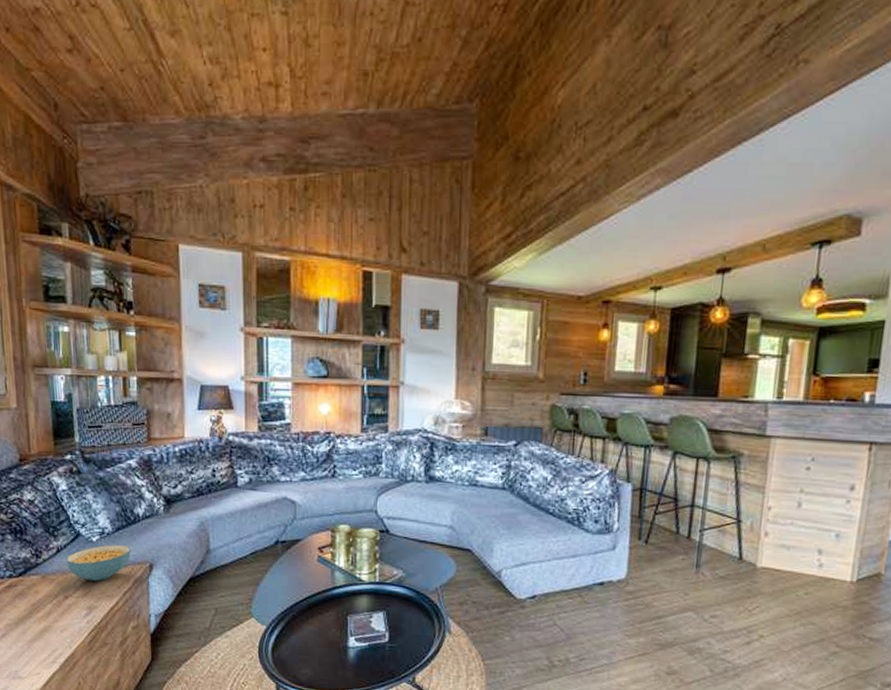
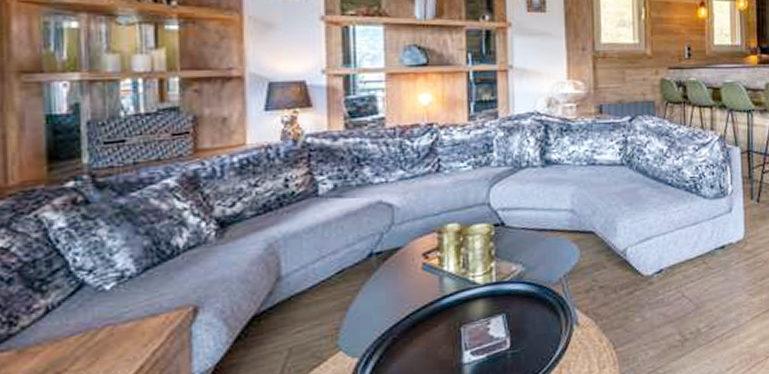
cereal bowl: present [67,545,131,581] -> none [61,288,165,344]

